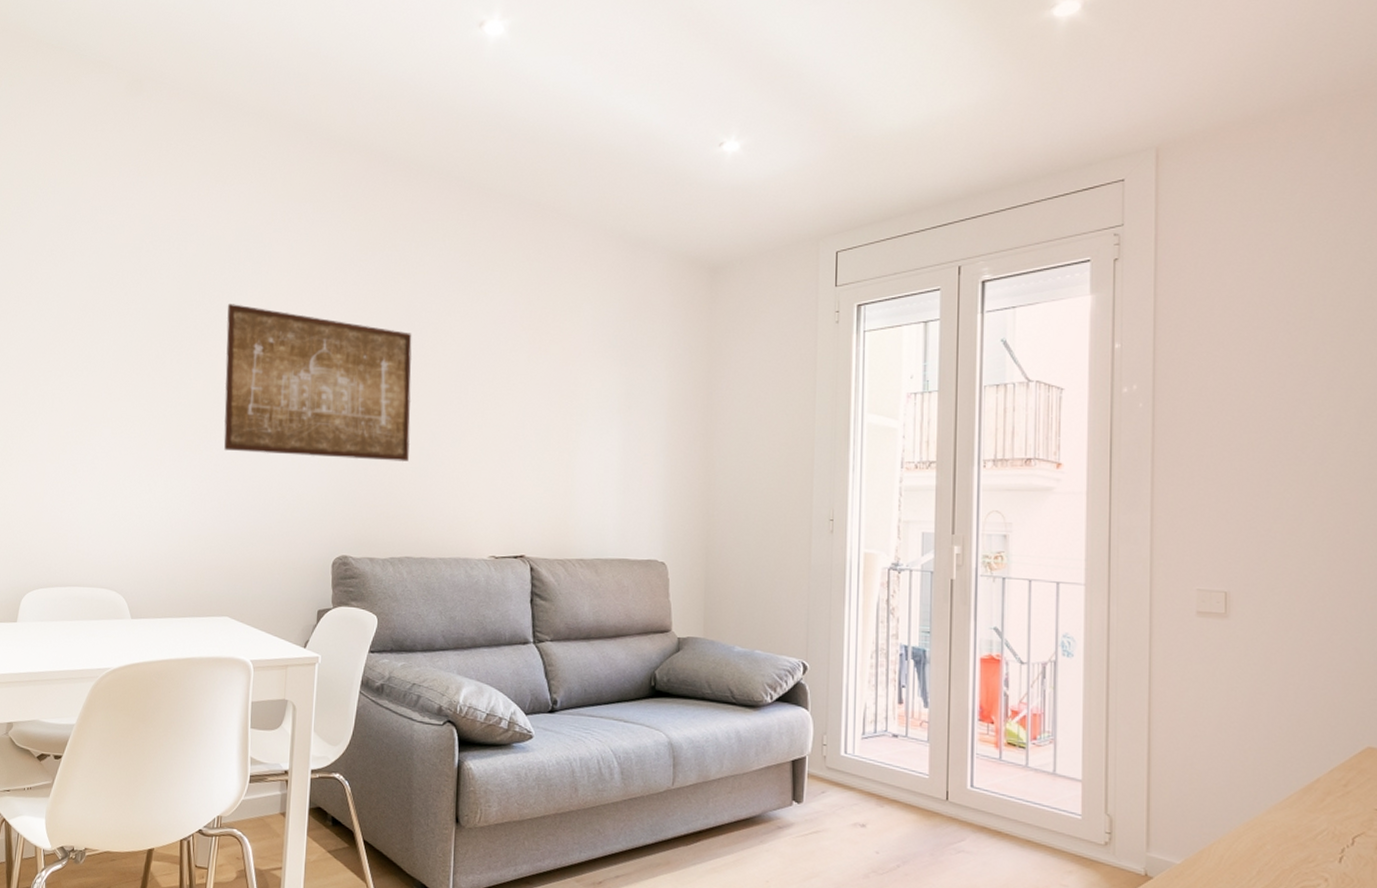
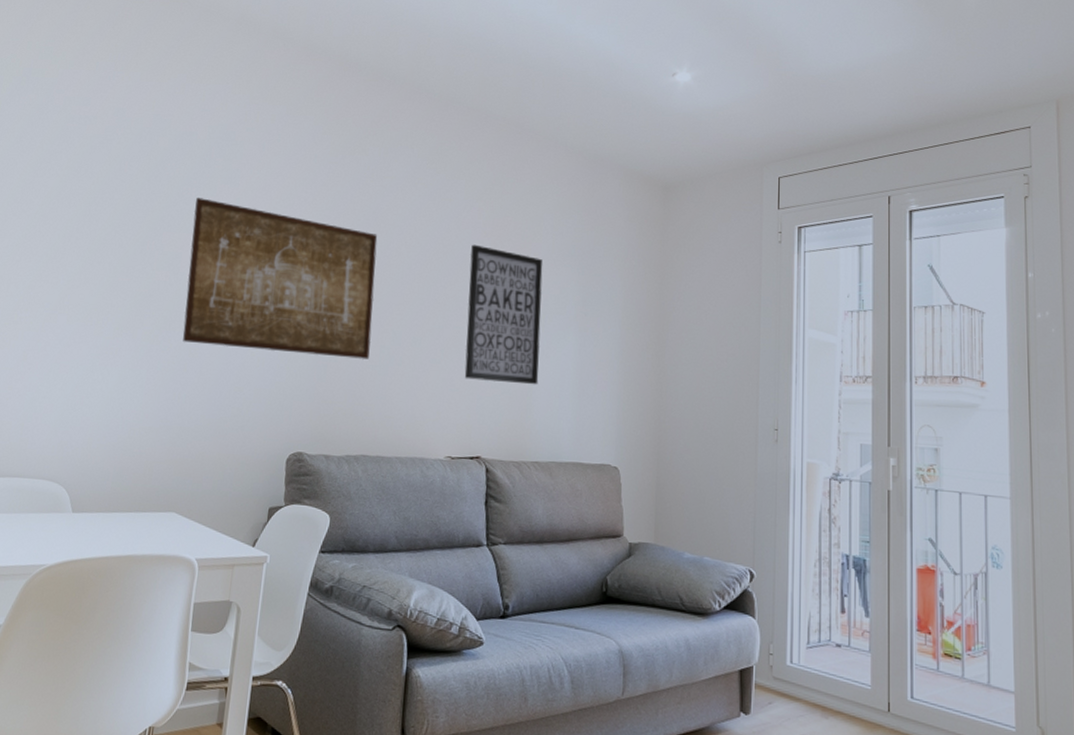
wall art: none [505,339,584,482] -> present [464,244,543,385]

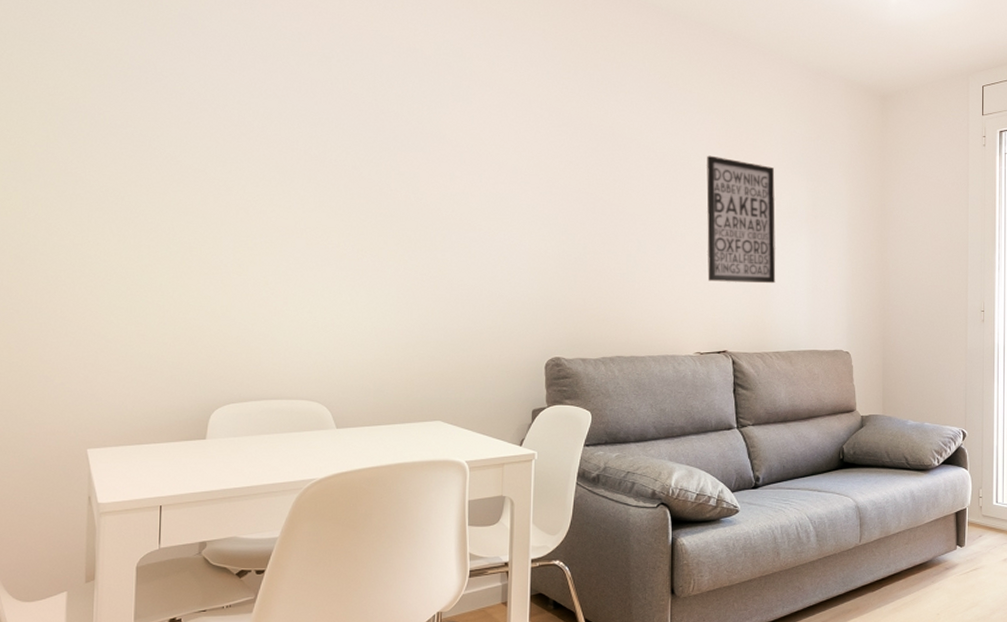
wall art: present [183,198,378,359] -> none [427,116,617,268]

